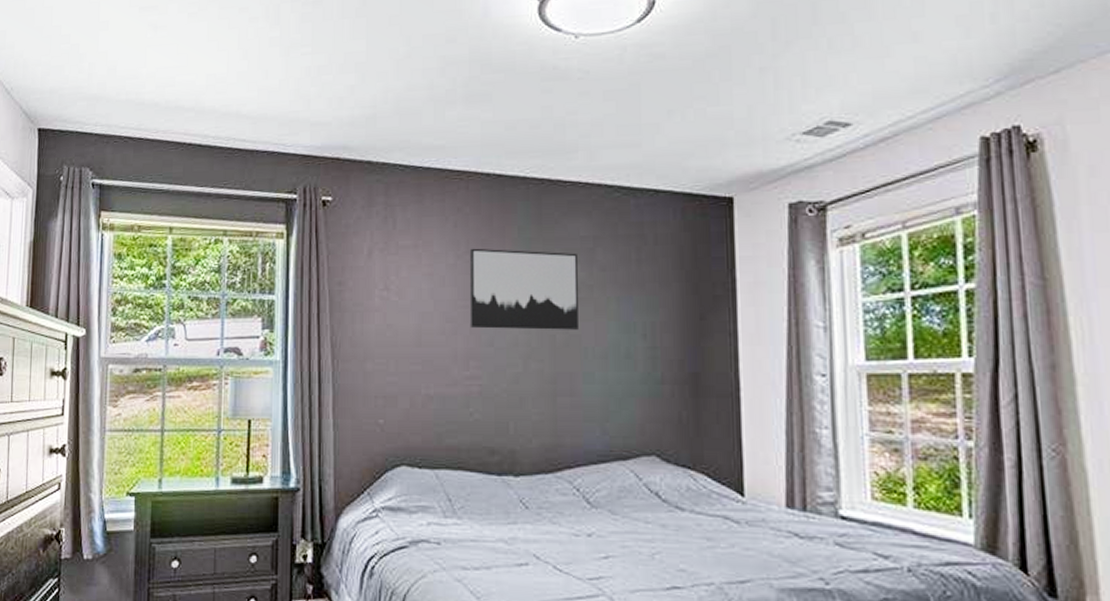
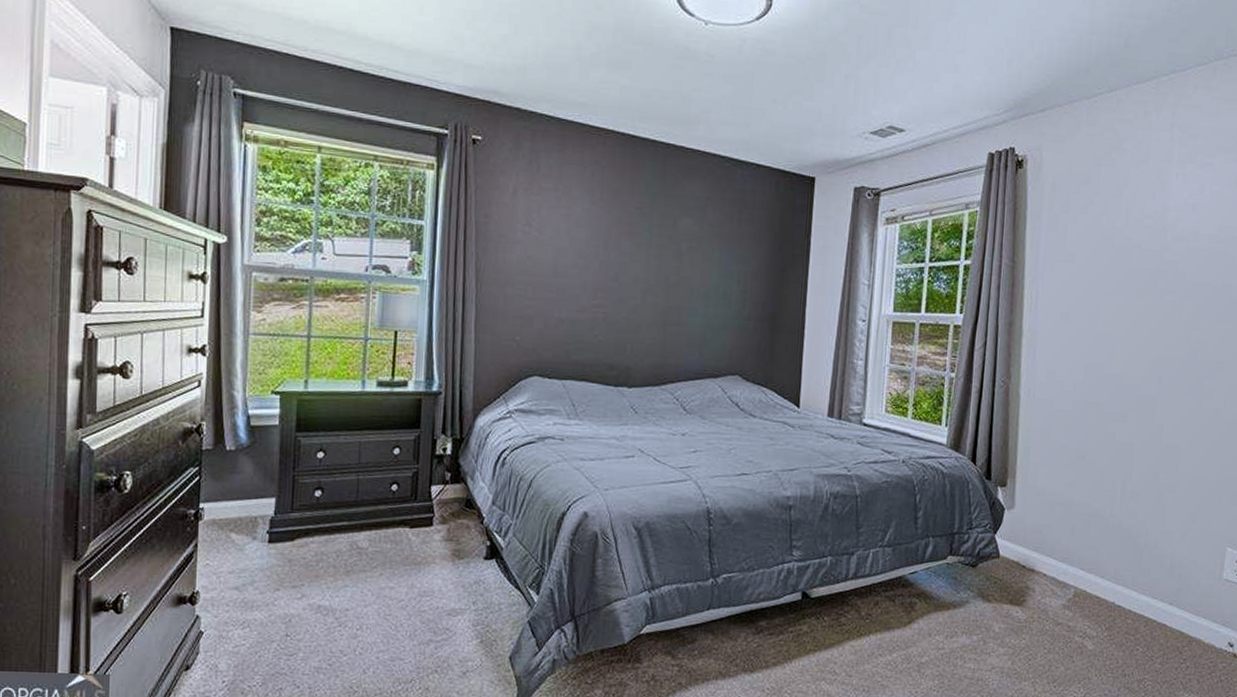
wall art: present [469,248,578,330] -> none [599,196,692,273]

